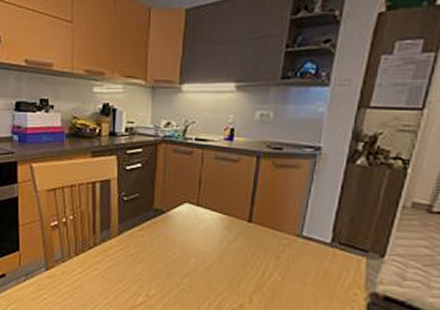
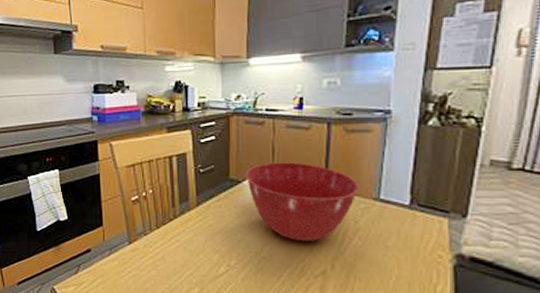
mixing bowl: none [169,193,283,276] -> present [245,162,359,242]

